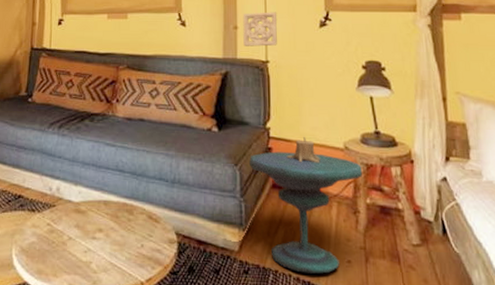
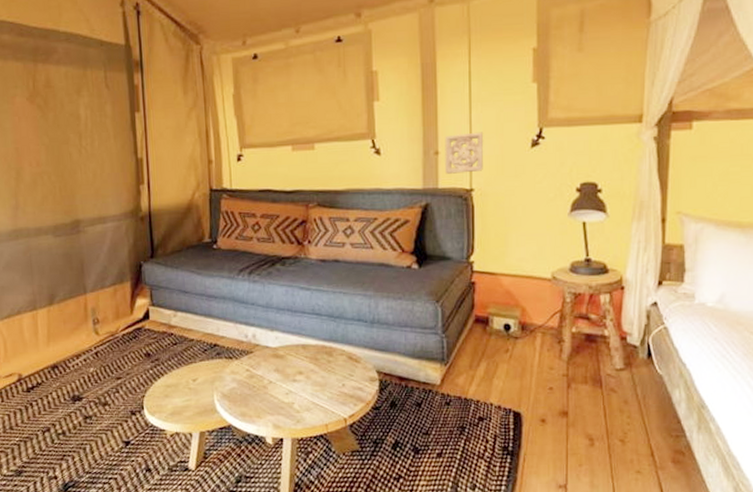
side table: present [249,136,363,274] -> none [452,268,570,401]

